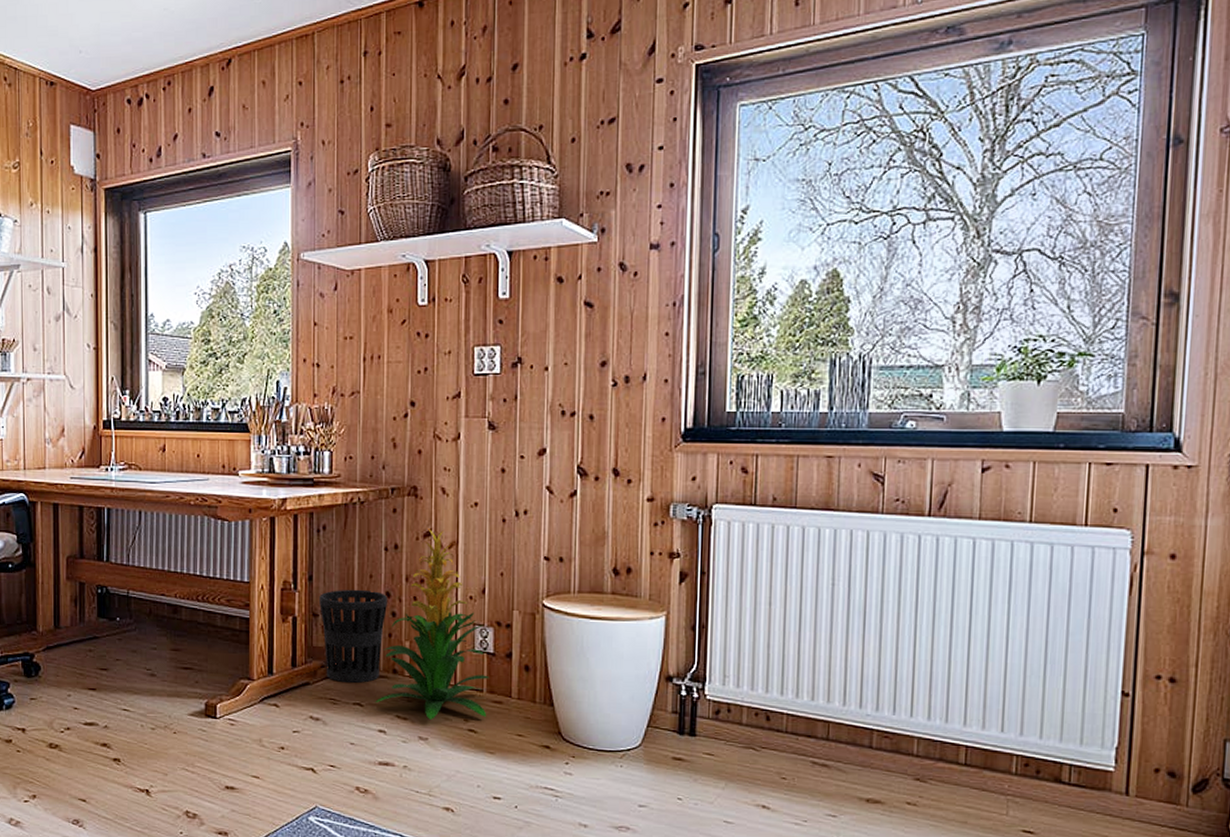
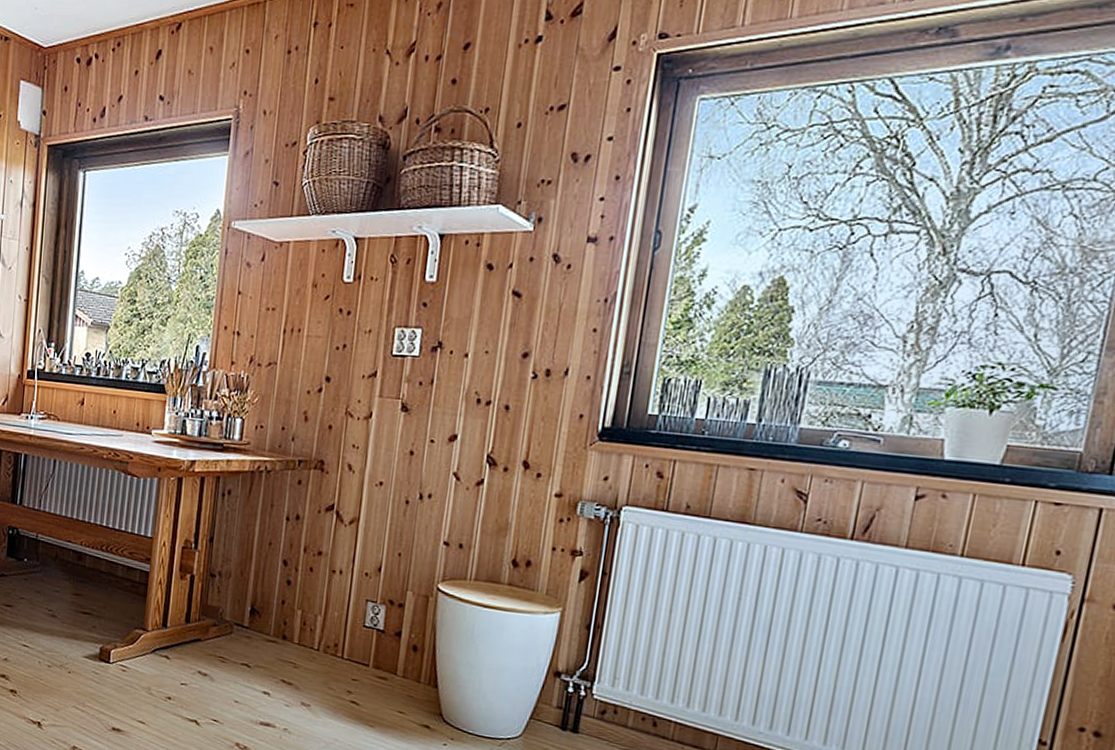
wastebasket: present [319,589,388,684] -> none [217,553,285,646]
indoor plant: present [375,527,489,720] -> none [262,502,377,691]

